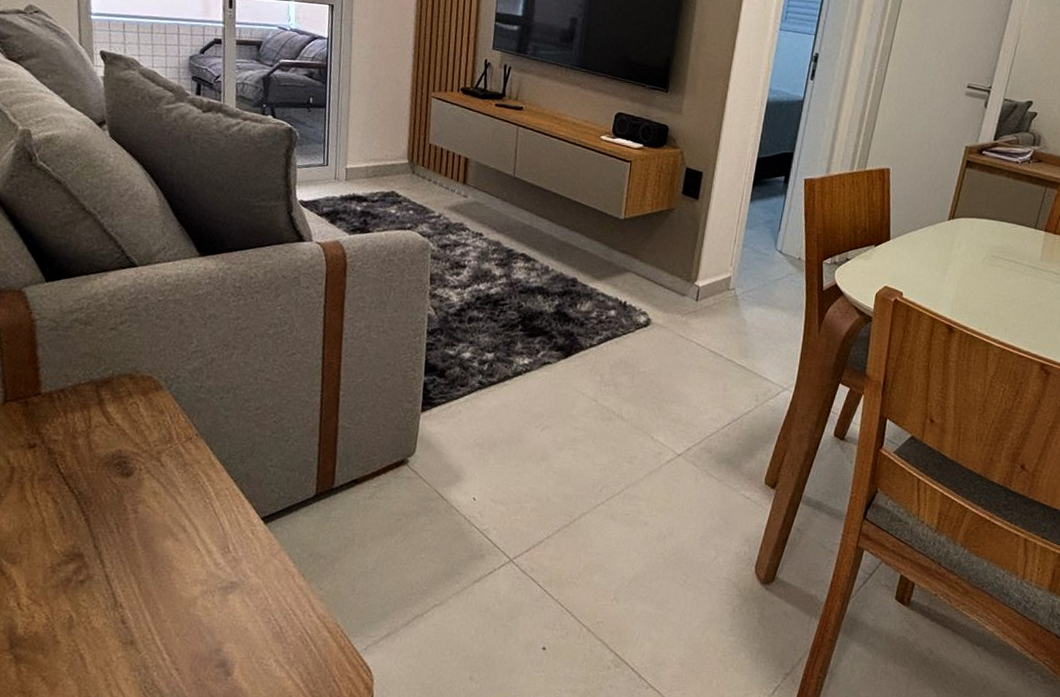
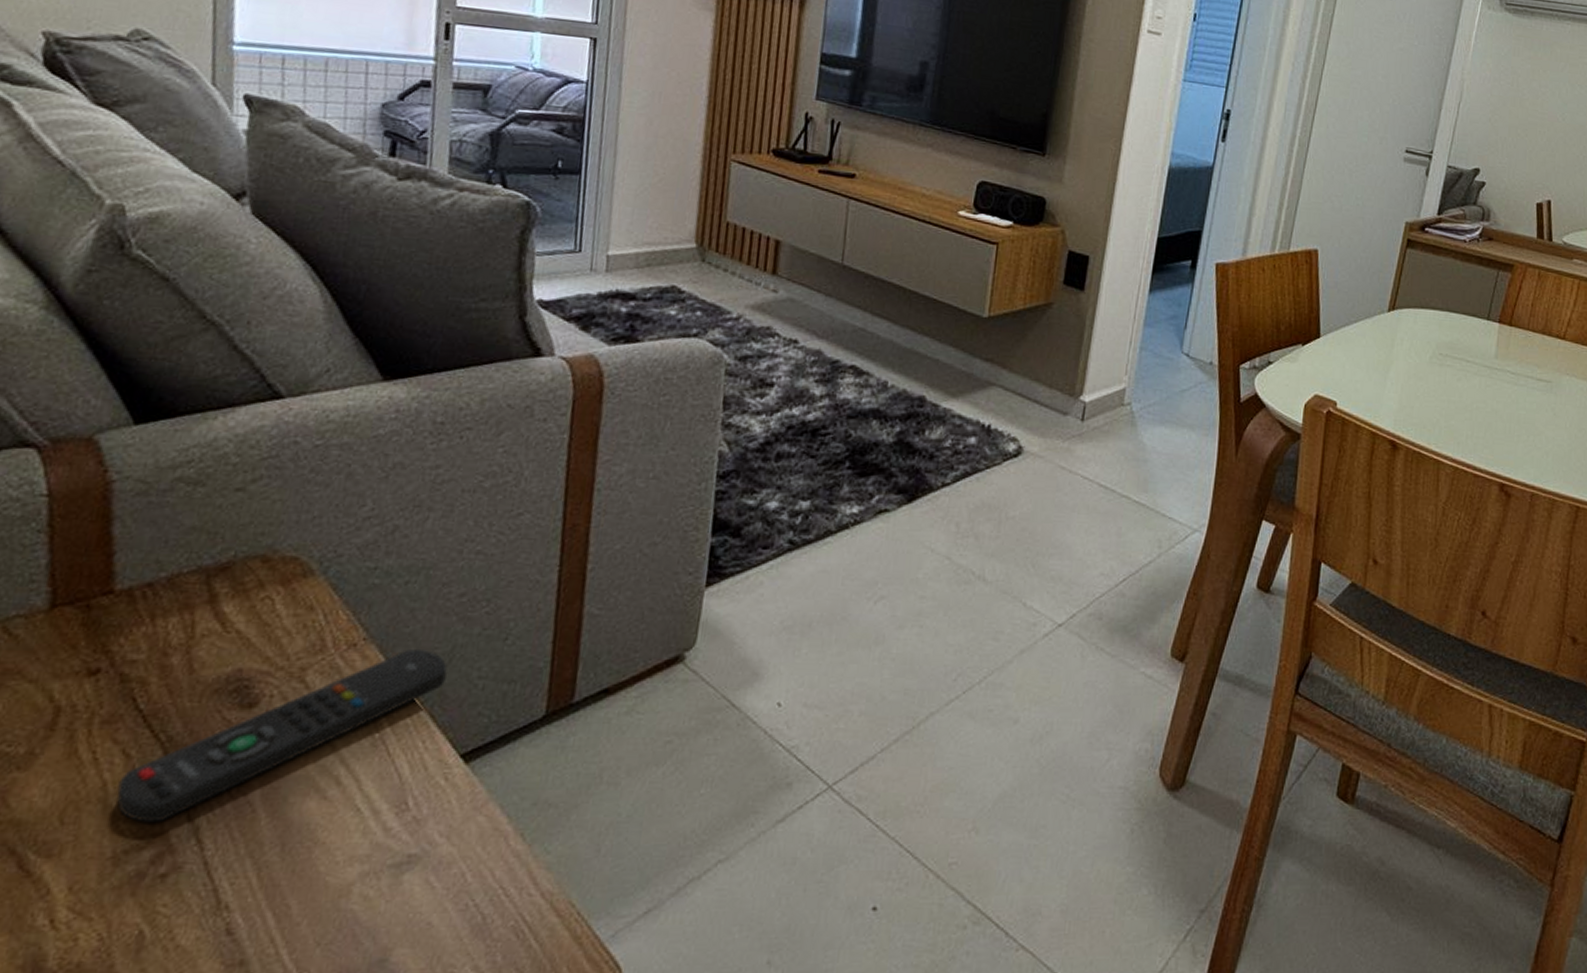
remote control: none [51,443,251,547] -> present [117,648,448,823]

